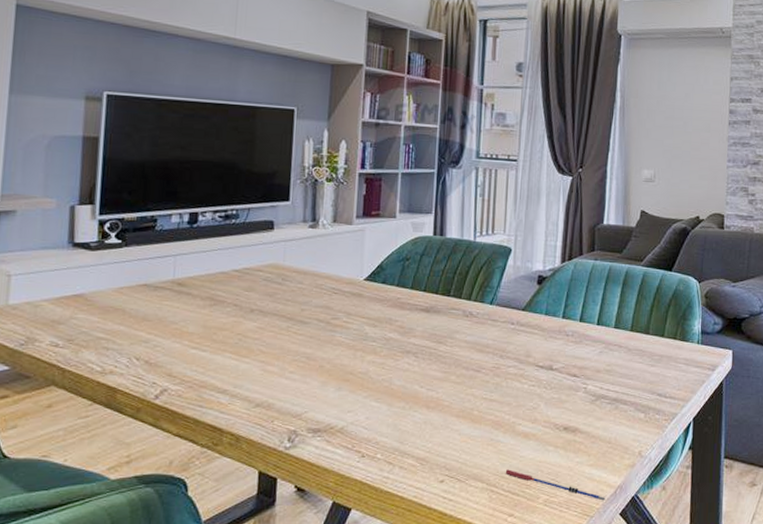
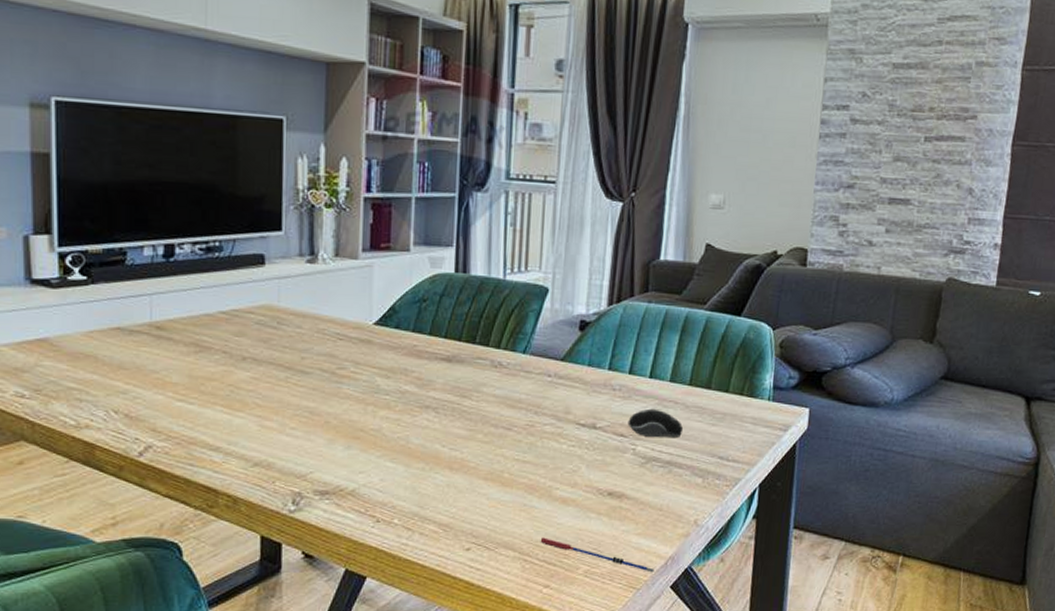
computer mouse: none [579,351,627,377] -> present [627,408,684,437]

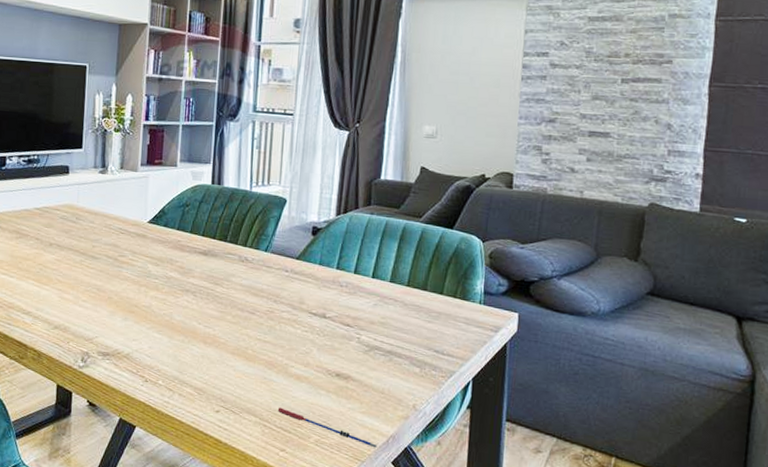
computer mouse: present [627,408,684,437] -> none [353,304,403,331]

